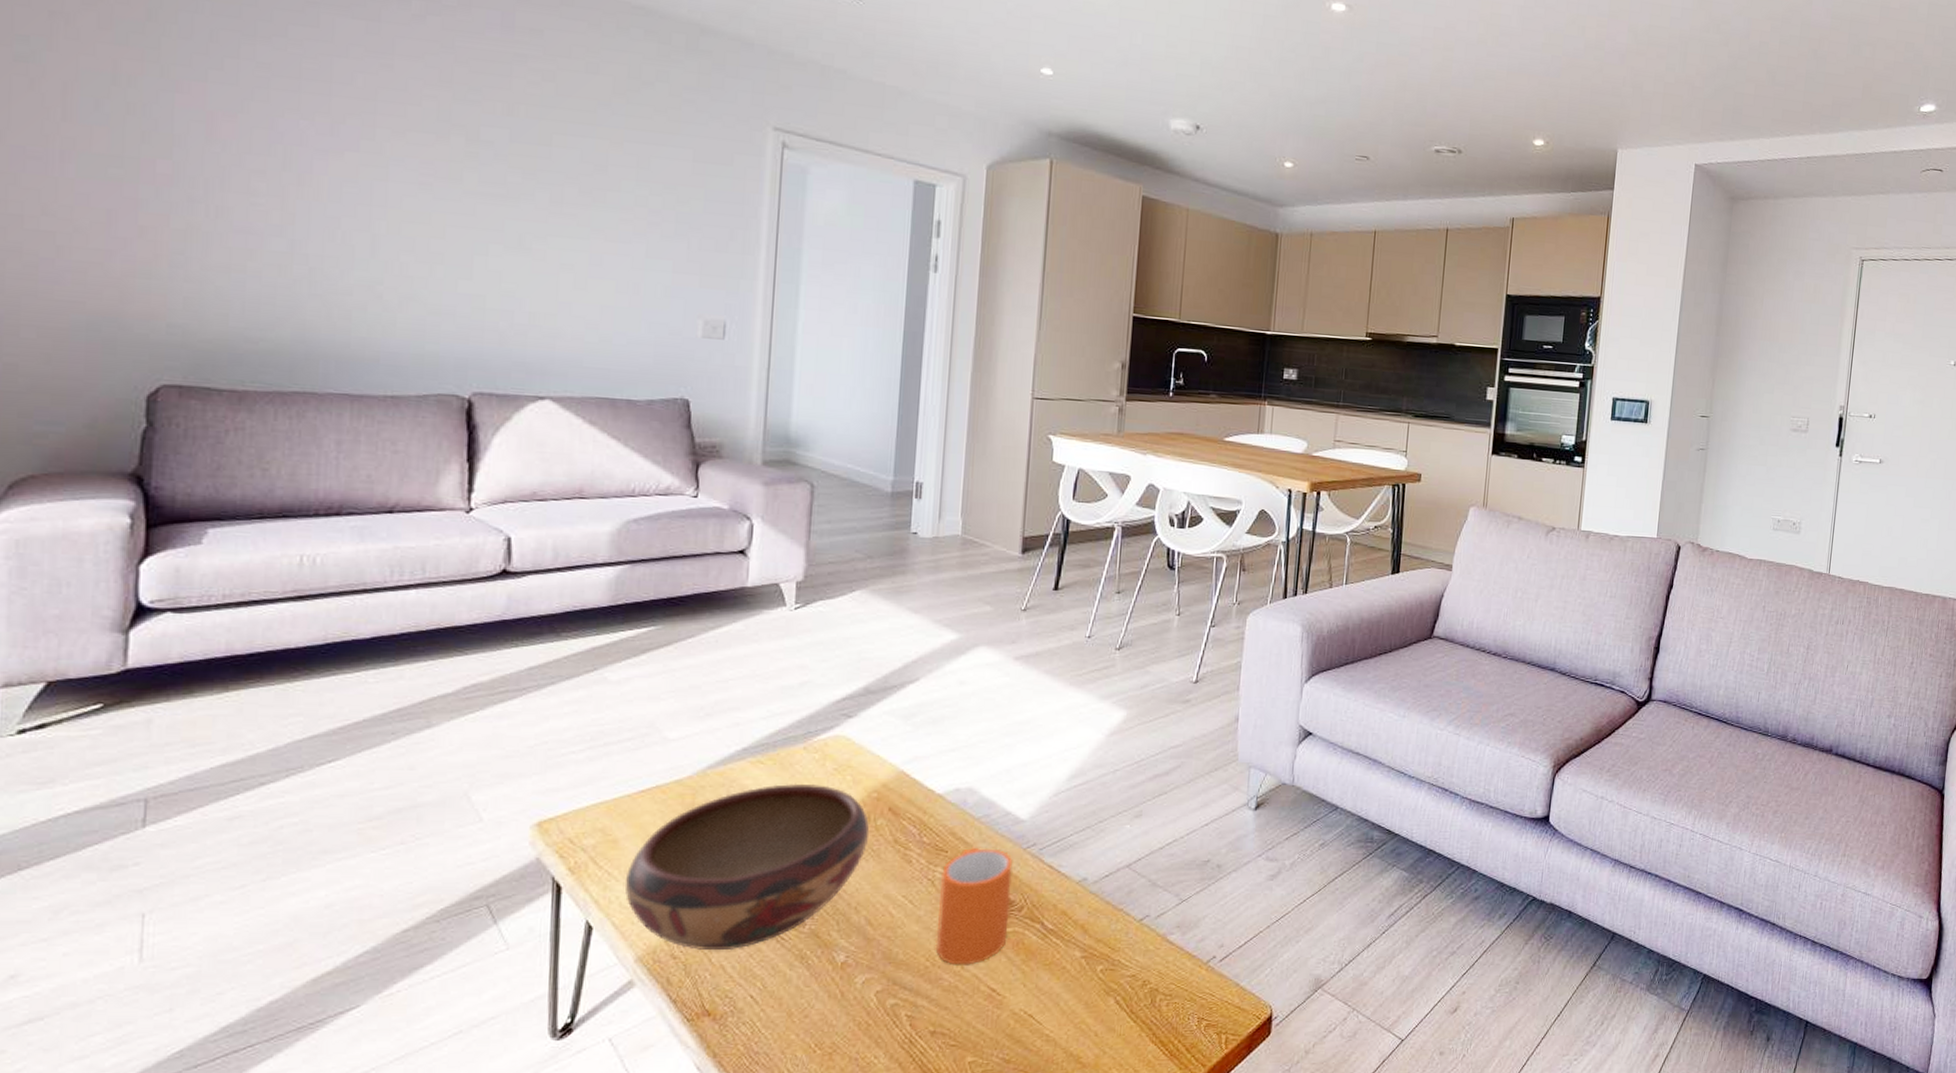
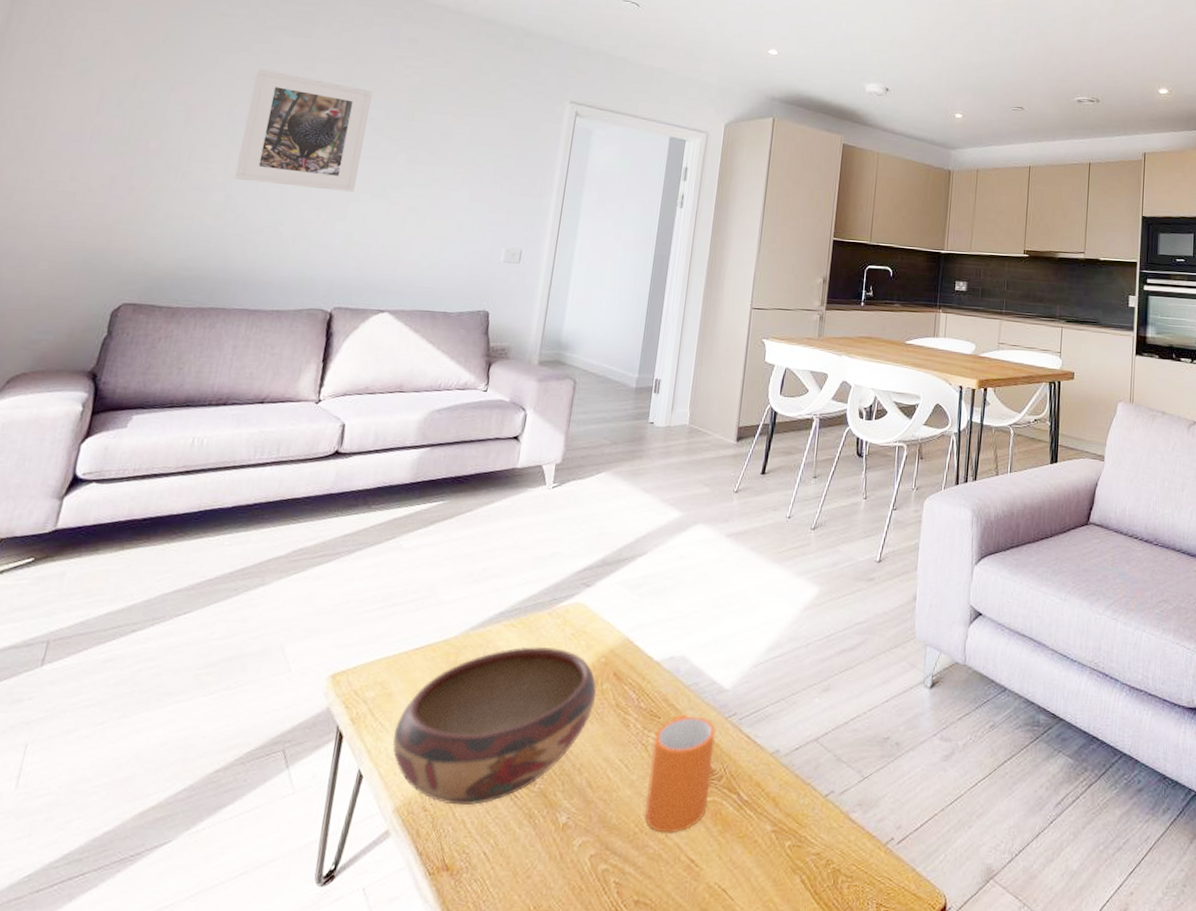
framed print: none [297,64,485,241] -> present [234,69,372,192]

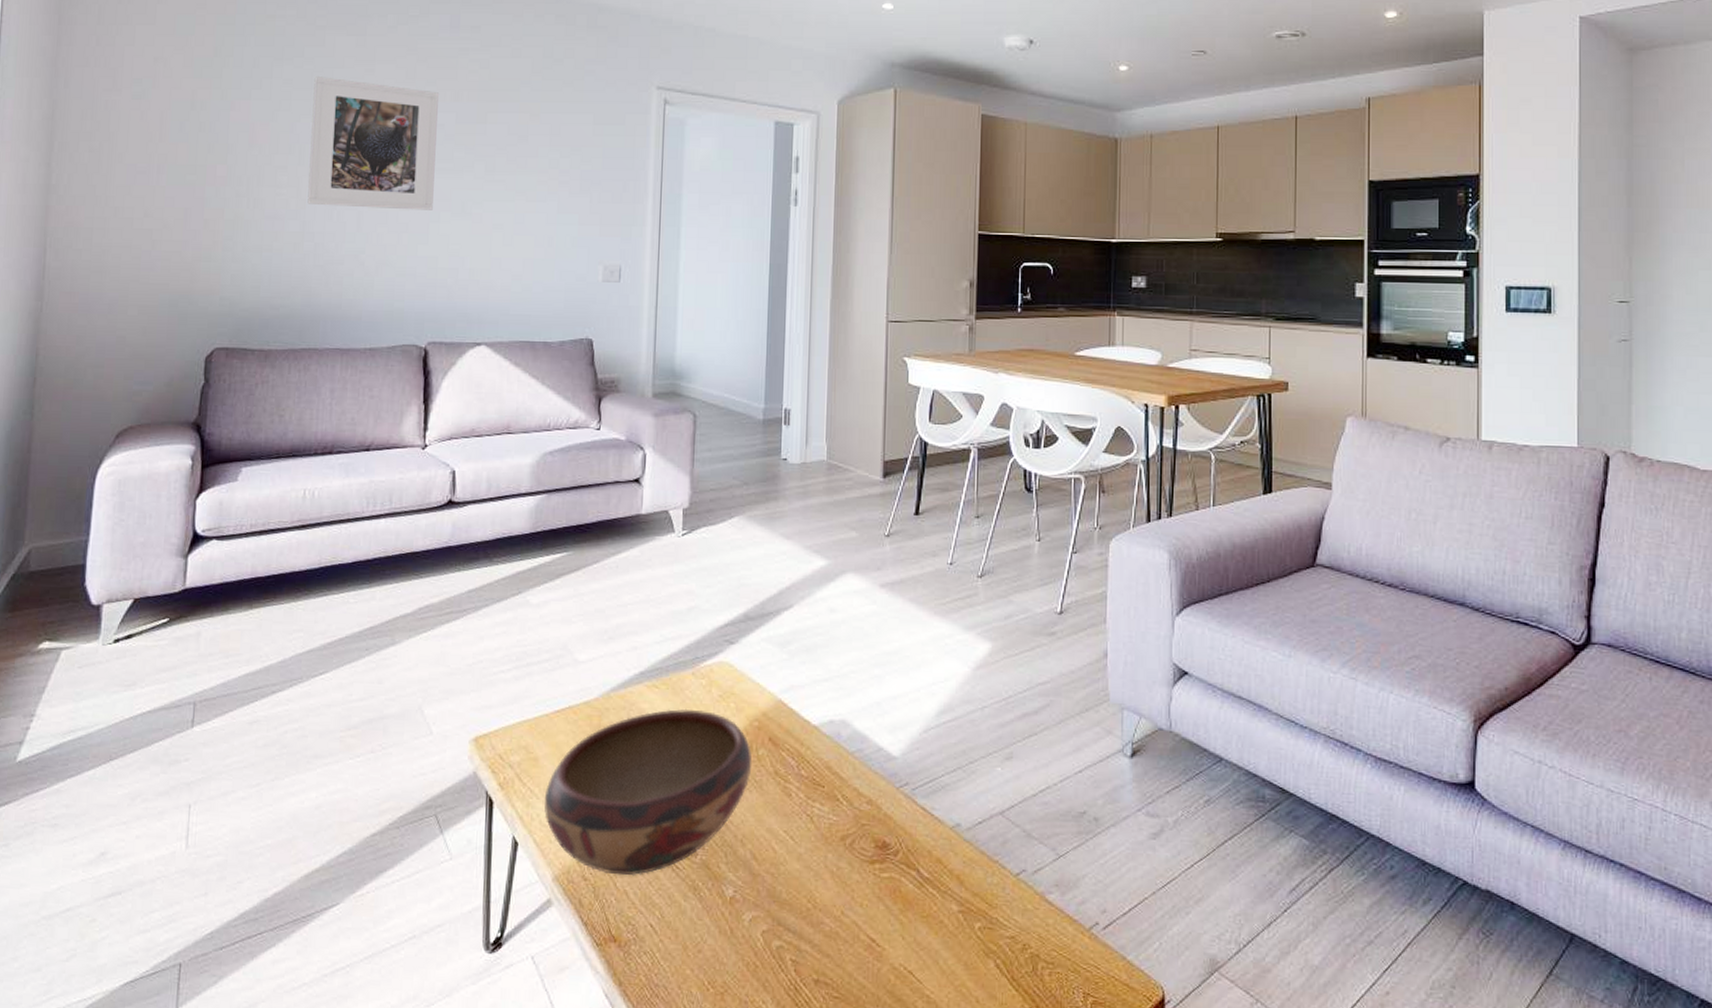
mug: present [644,714,716,834] -> none [816,783,887,911]

